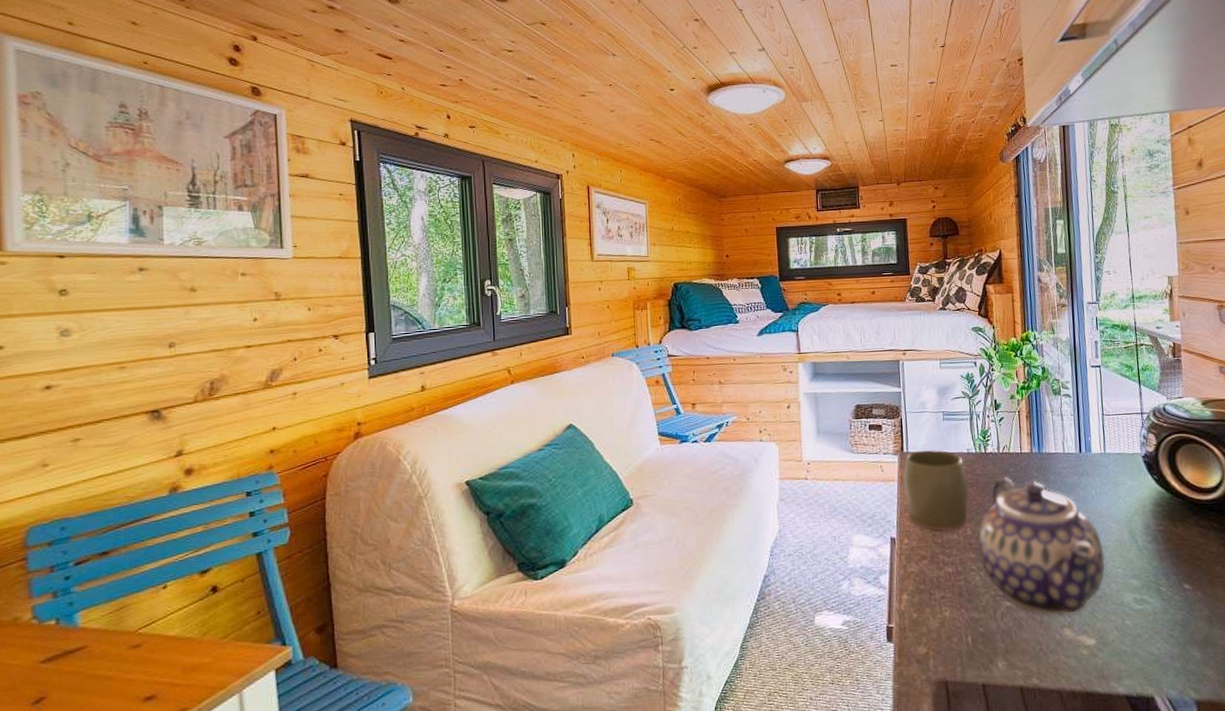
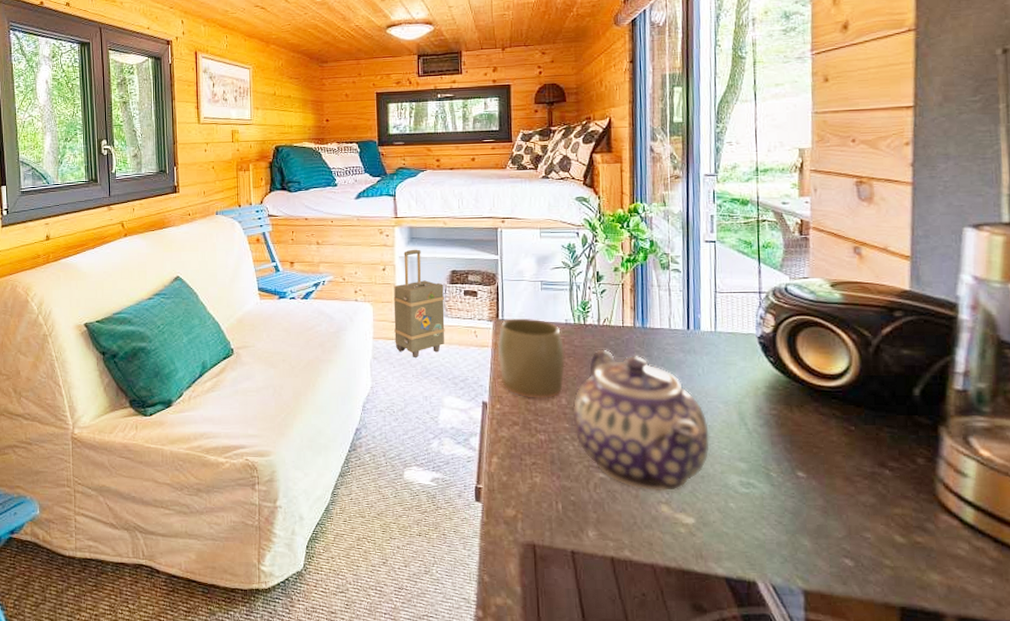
suitcase: none [799,385,852,497] -> present [393,249,445,357]

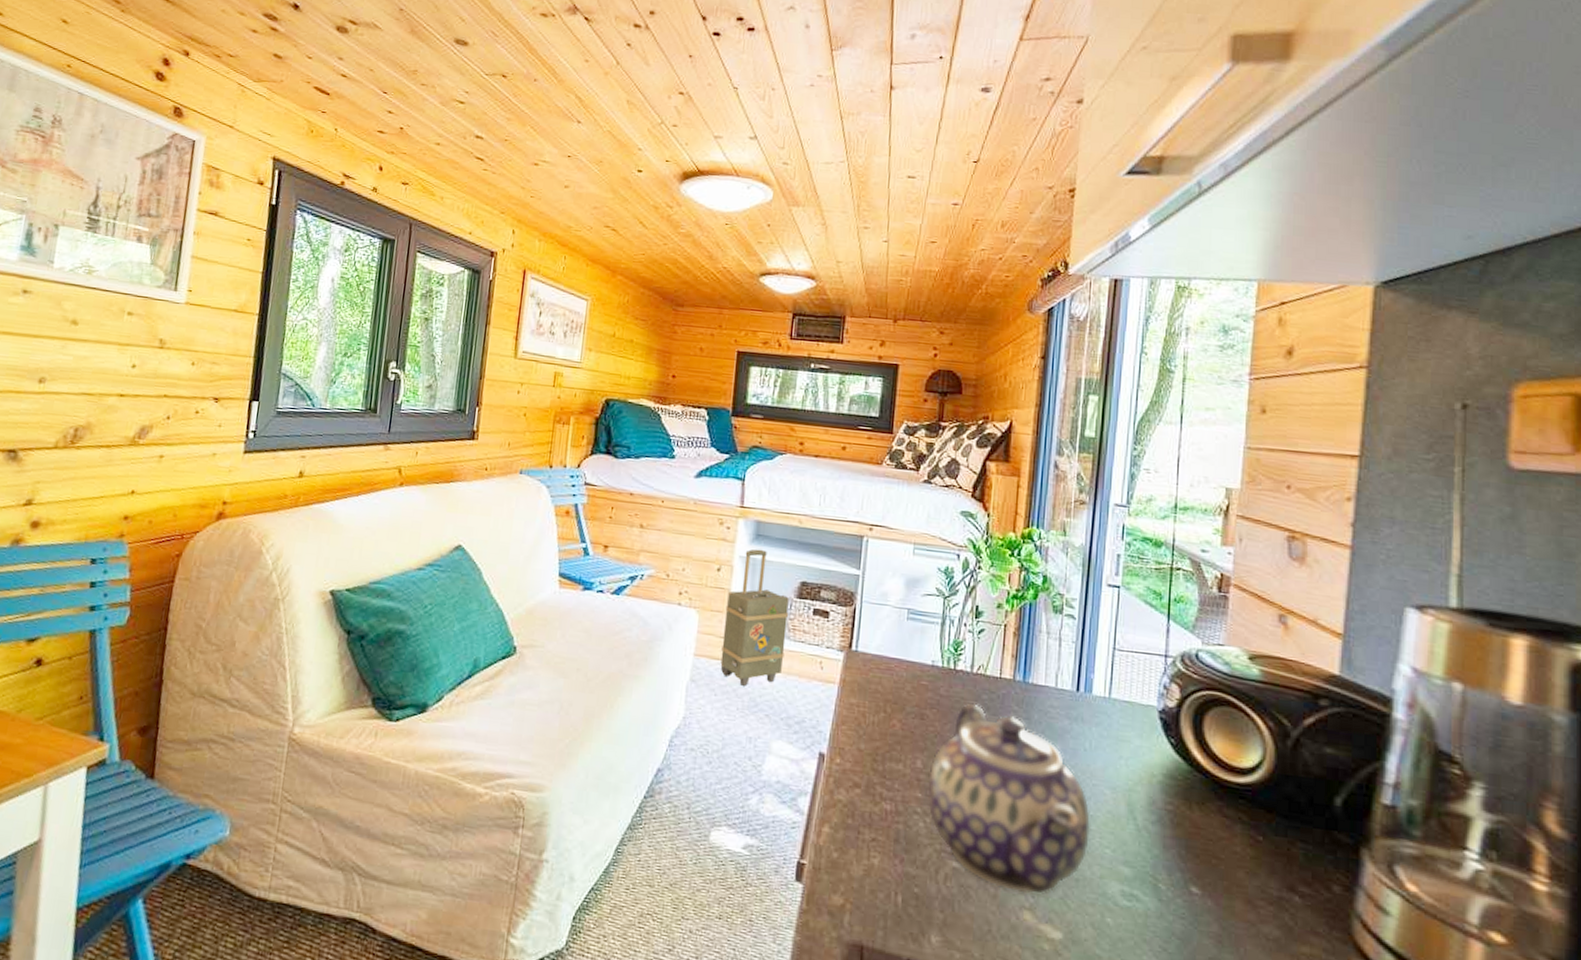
mug: present [497,318,566,398] -> none [845,650,927,757]

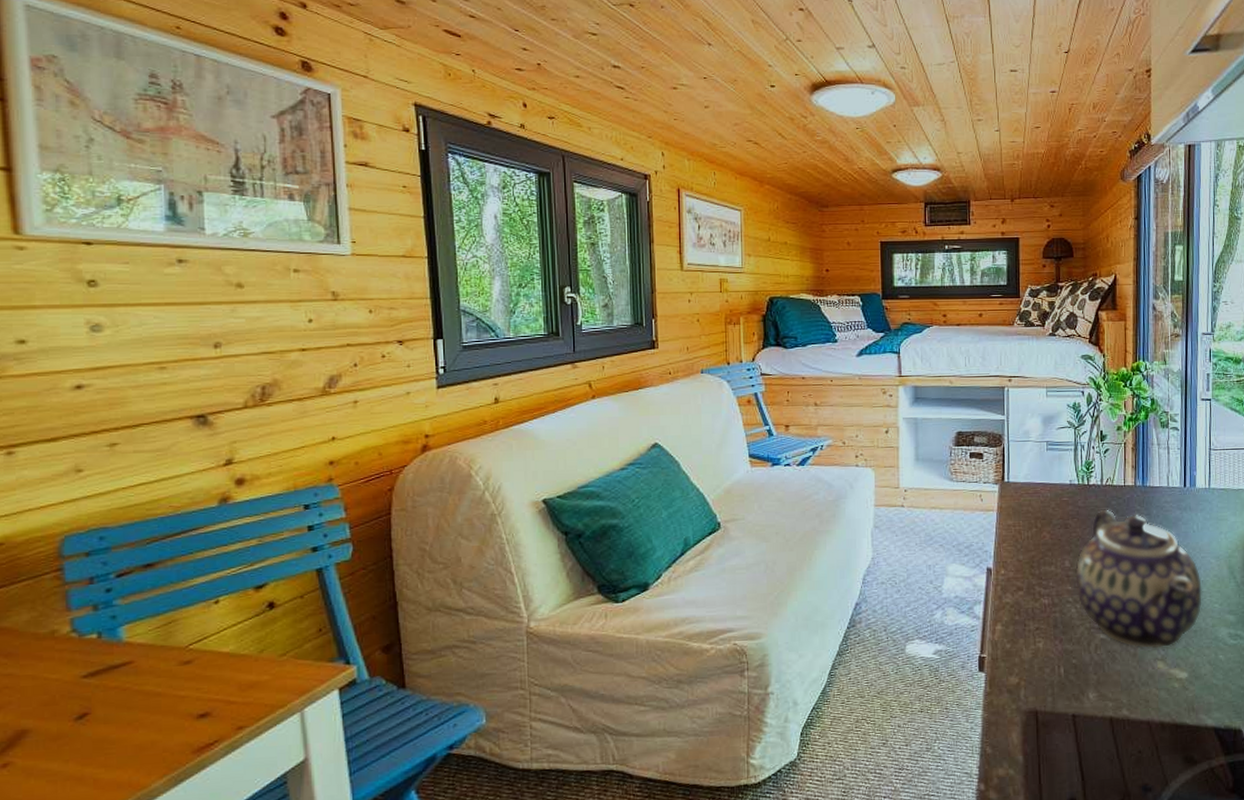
suitcase: present [720,548,789,686] -> none [896,410,950,525]

